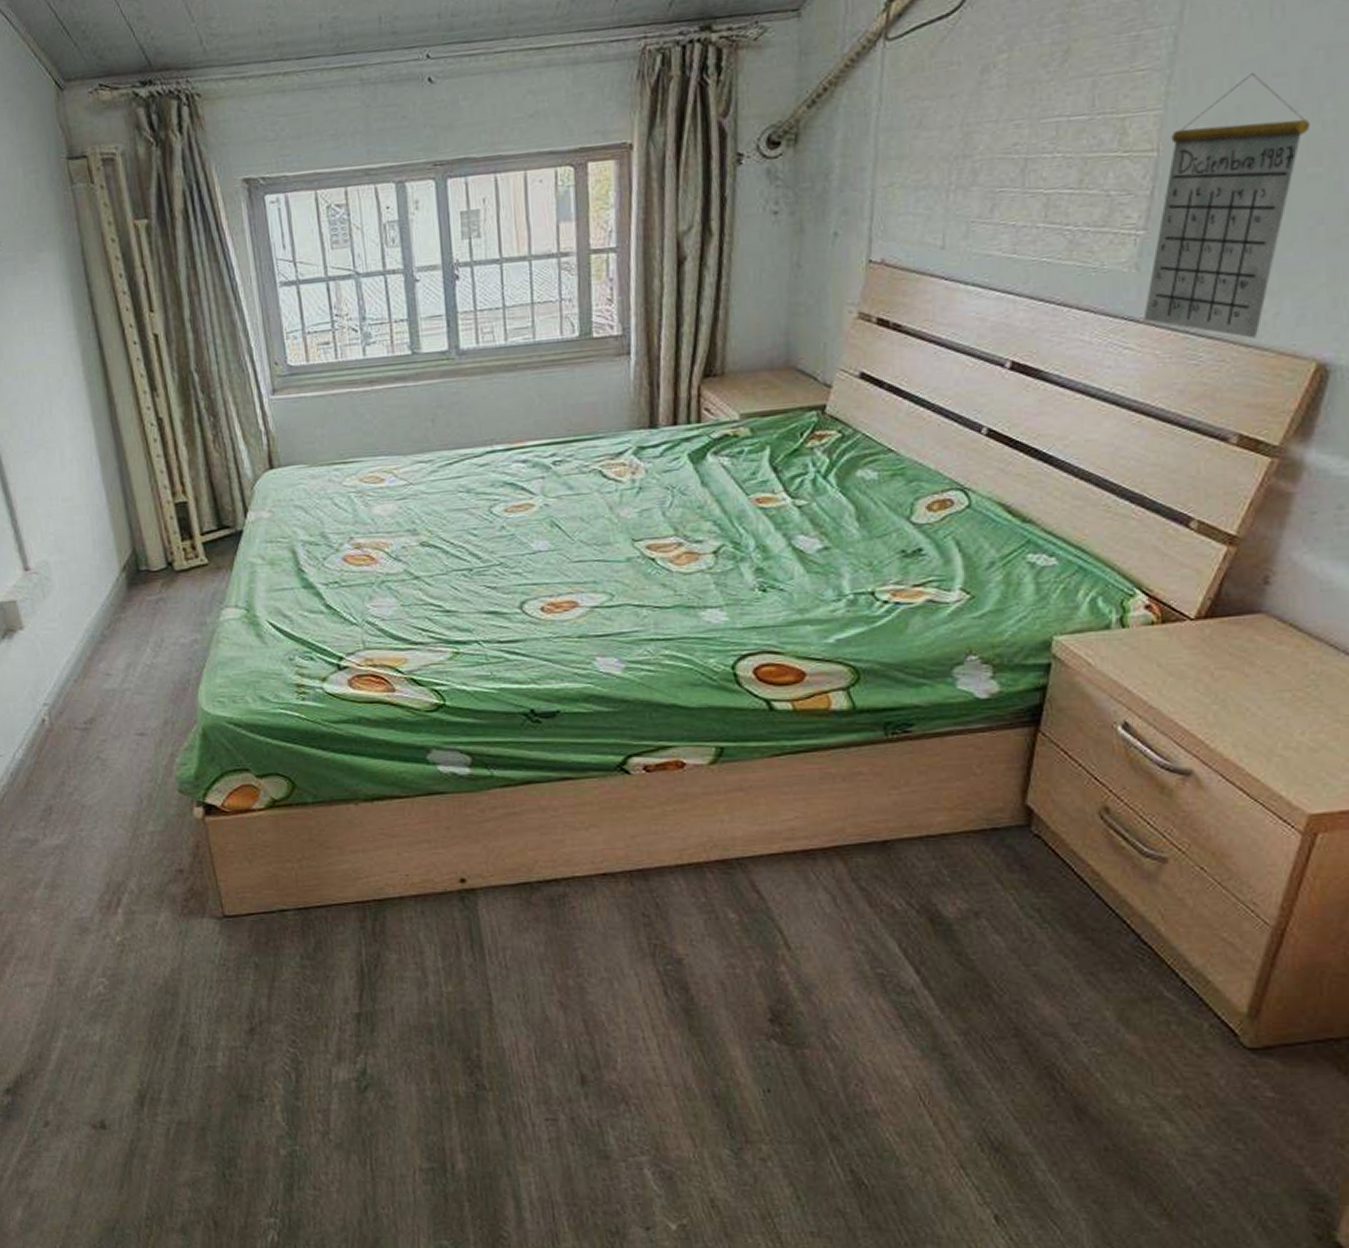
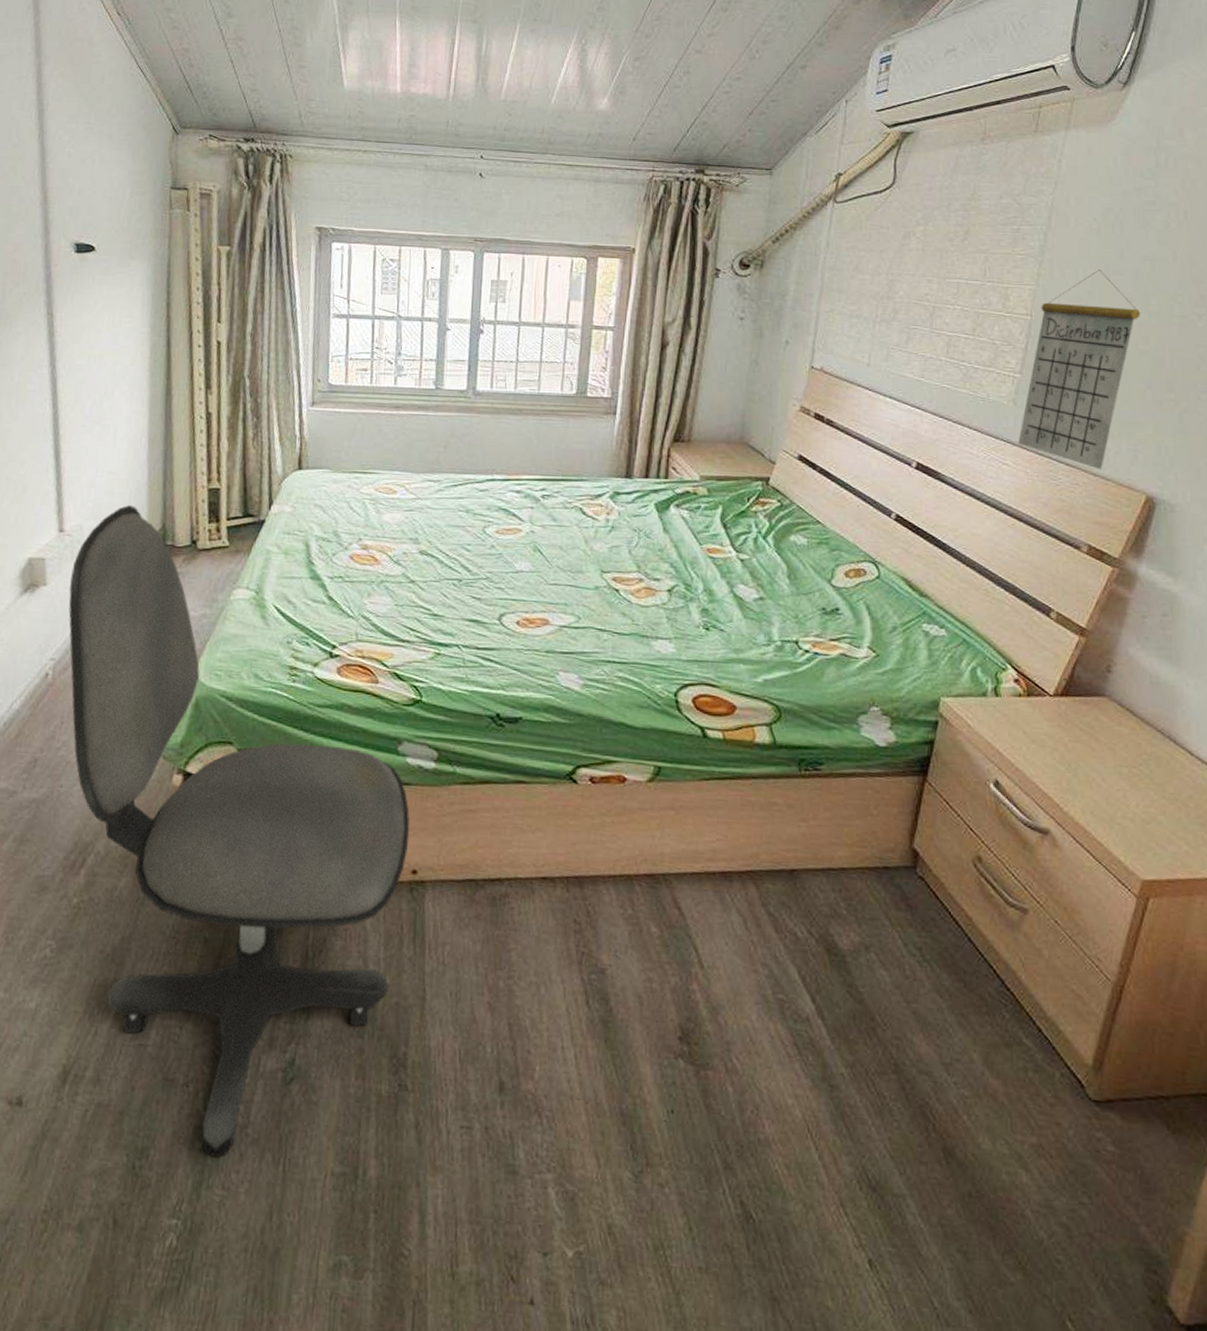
office chair: none [46,532,453,1162] -> present [68,505,410,1157]

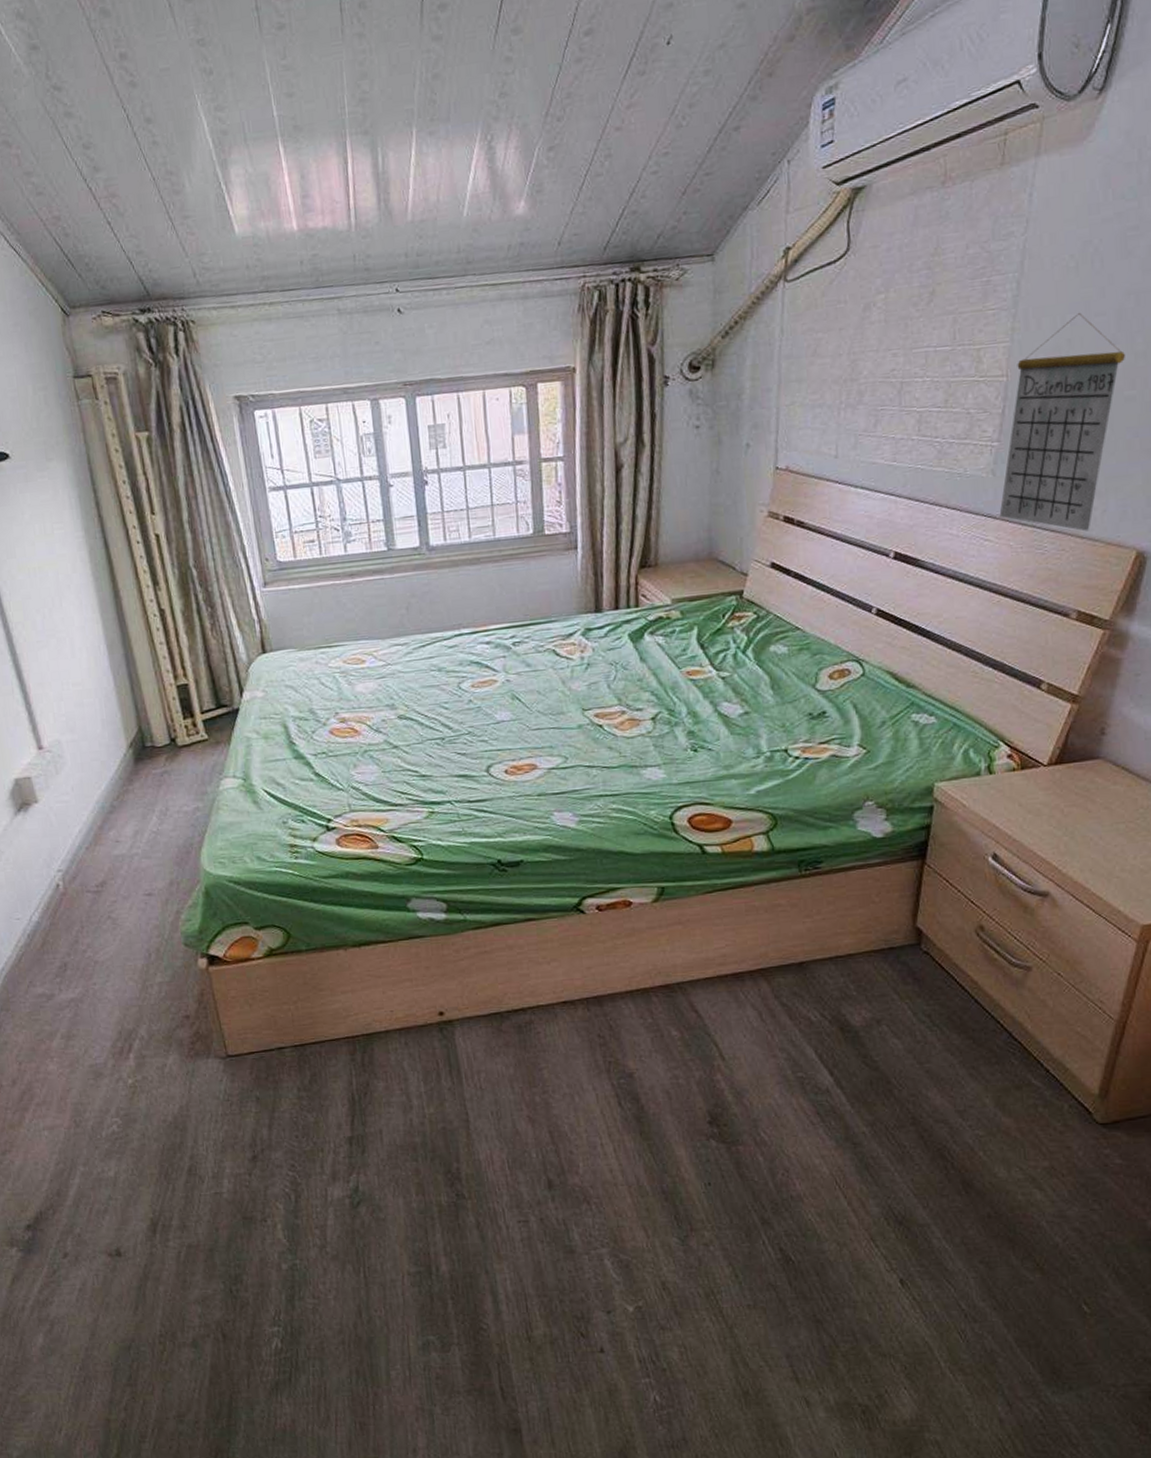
office chair: present [68,505,410,1157] -> none [59,713,434,1274]

